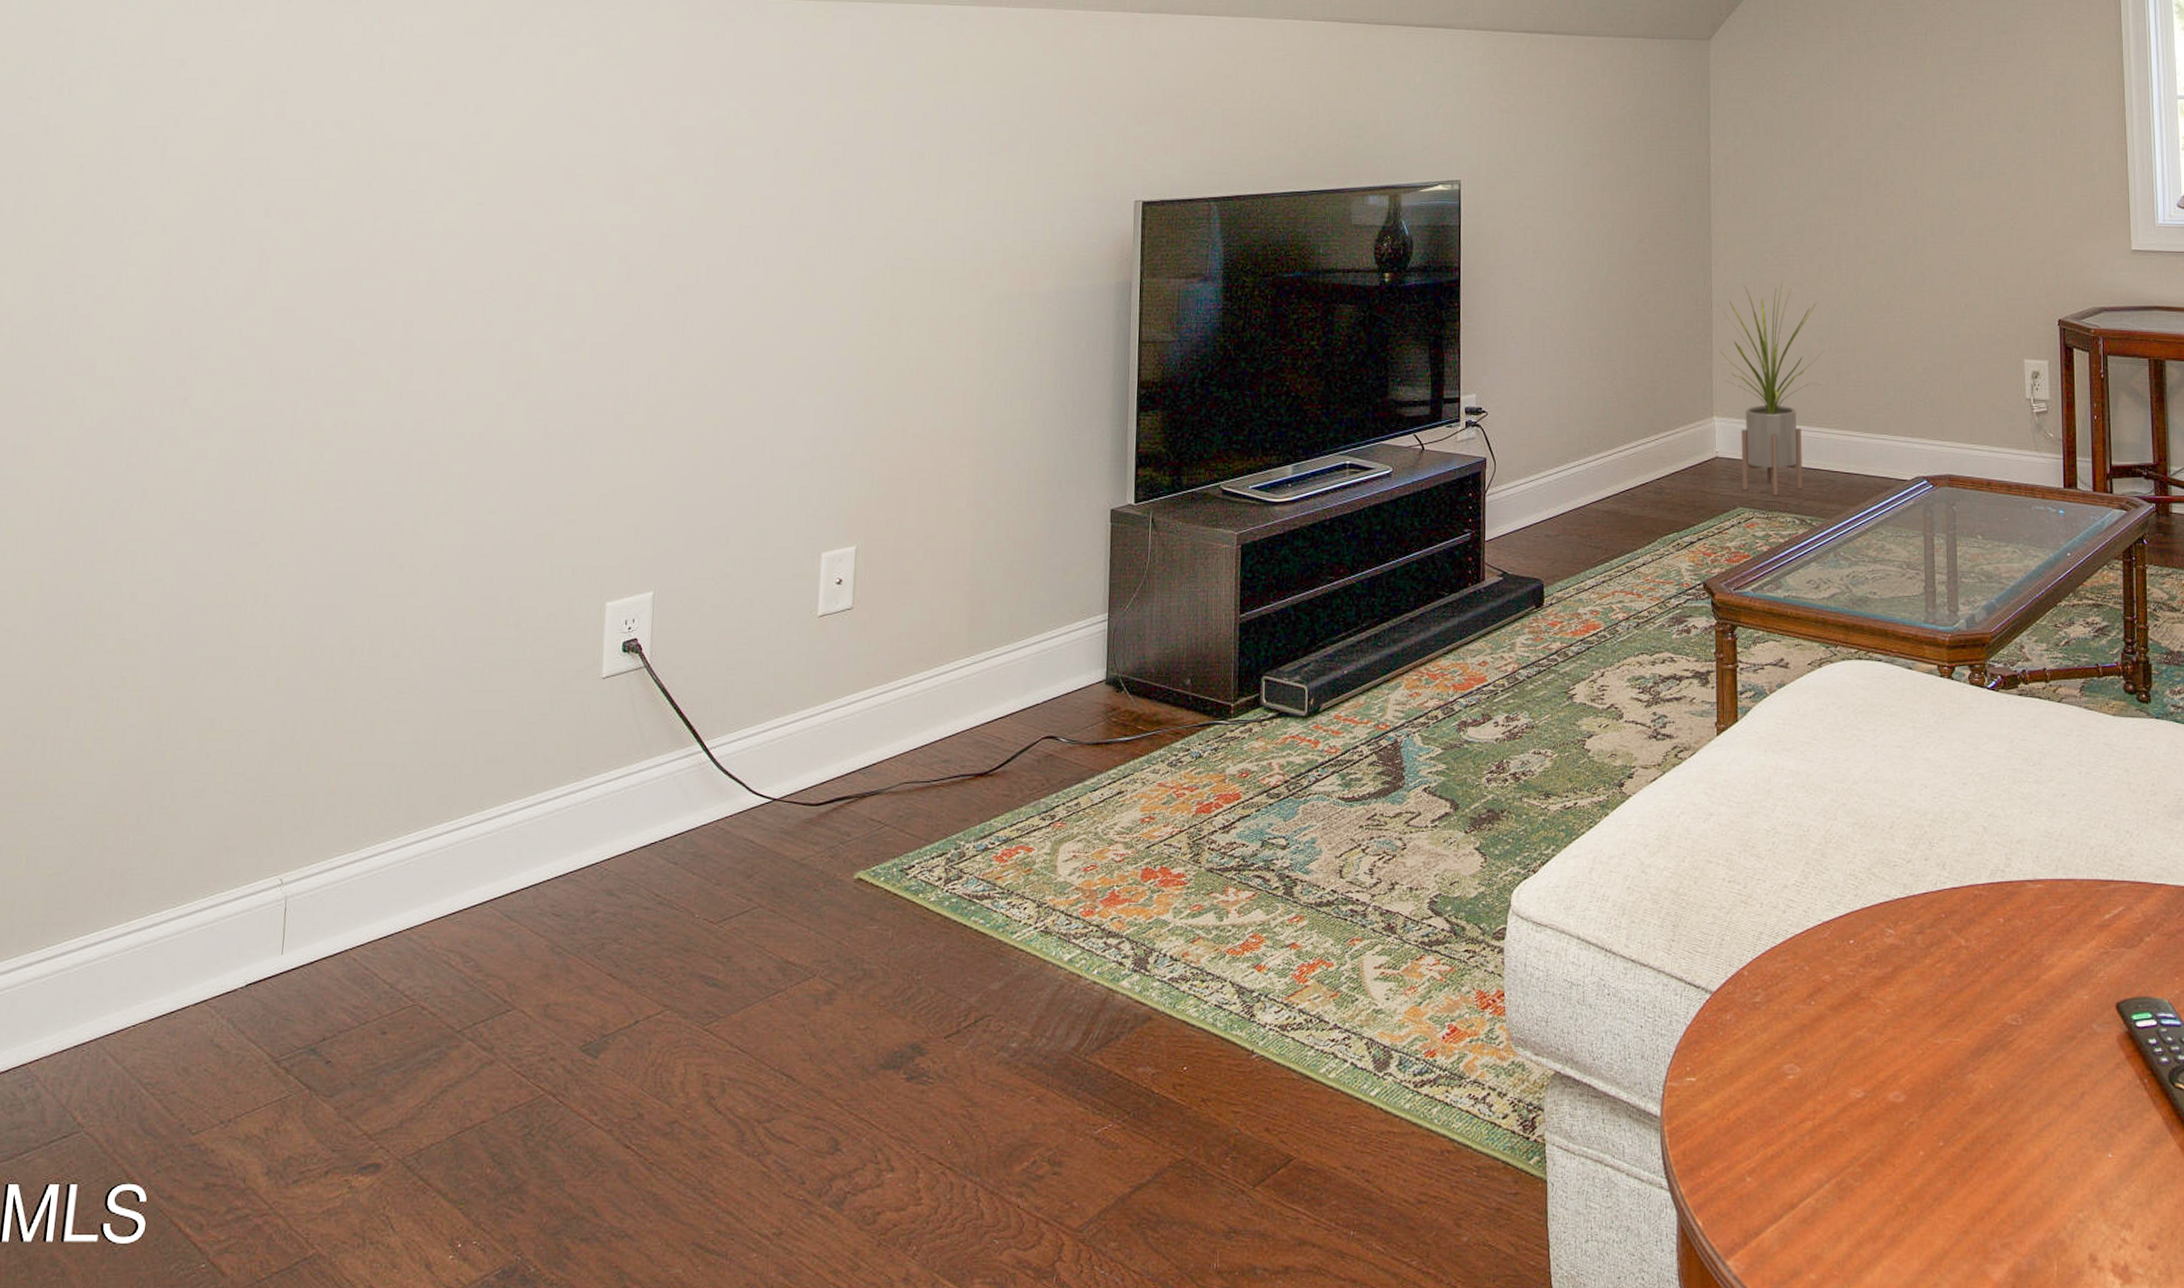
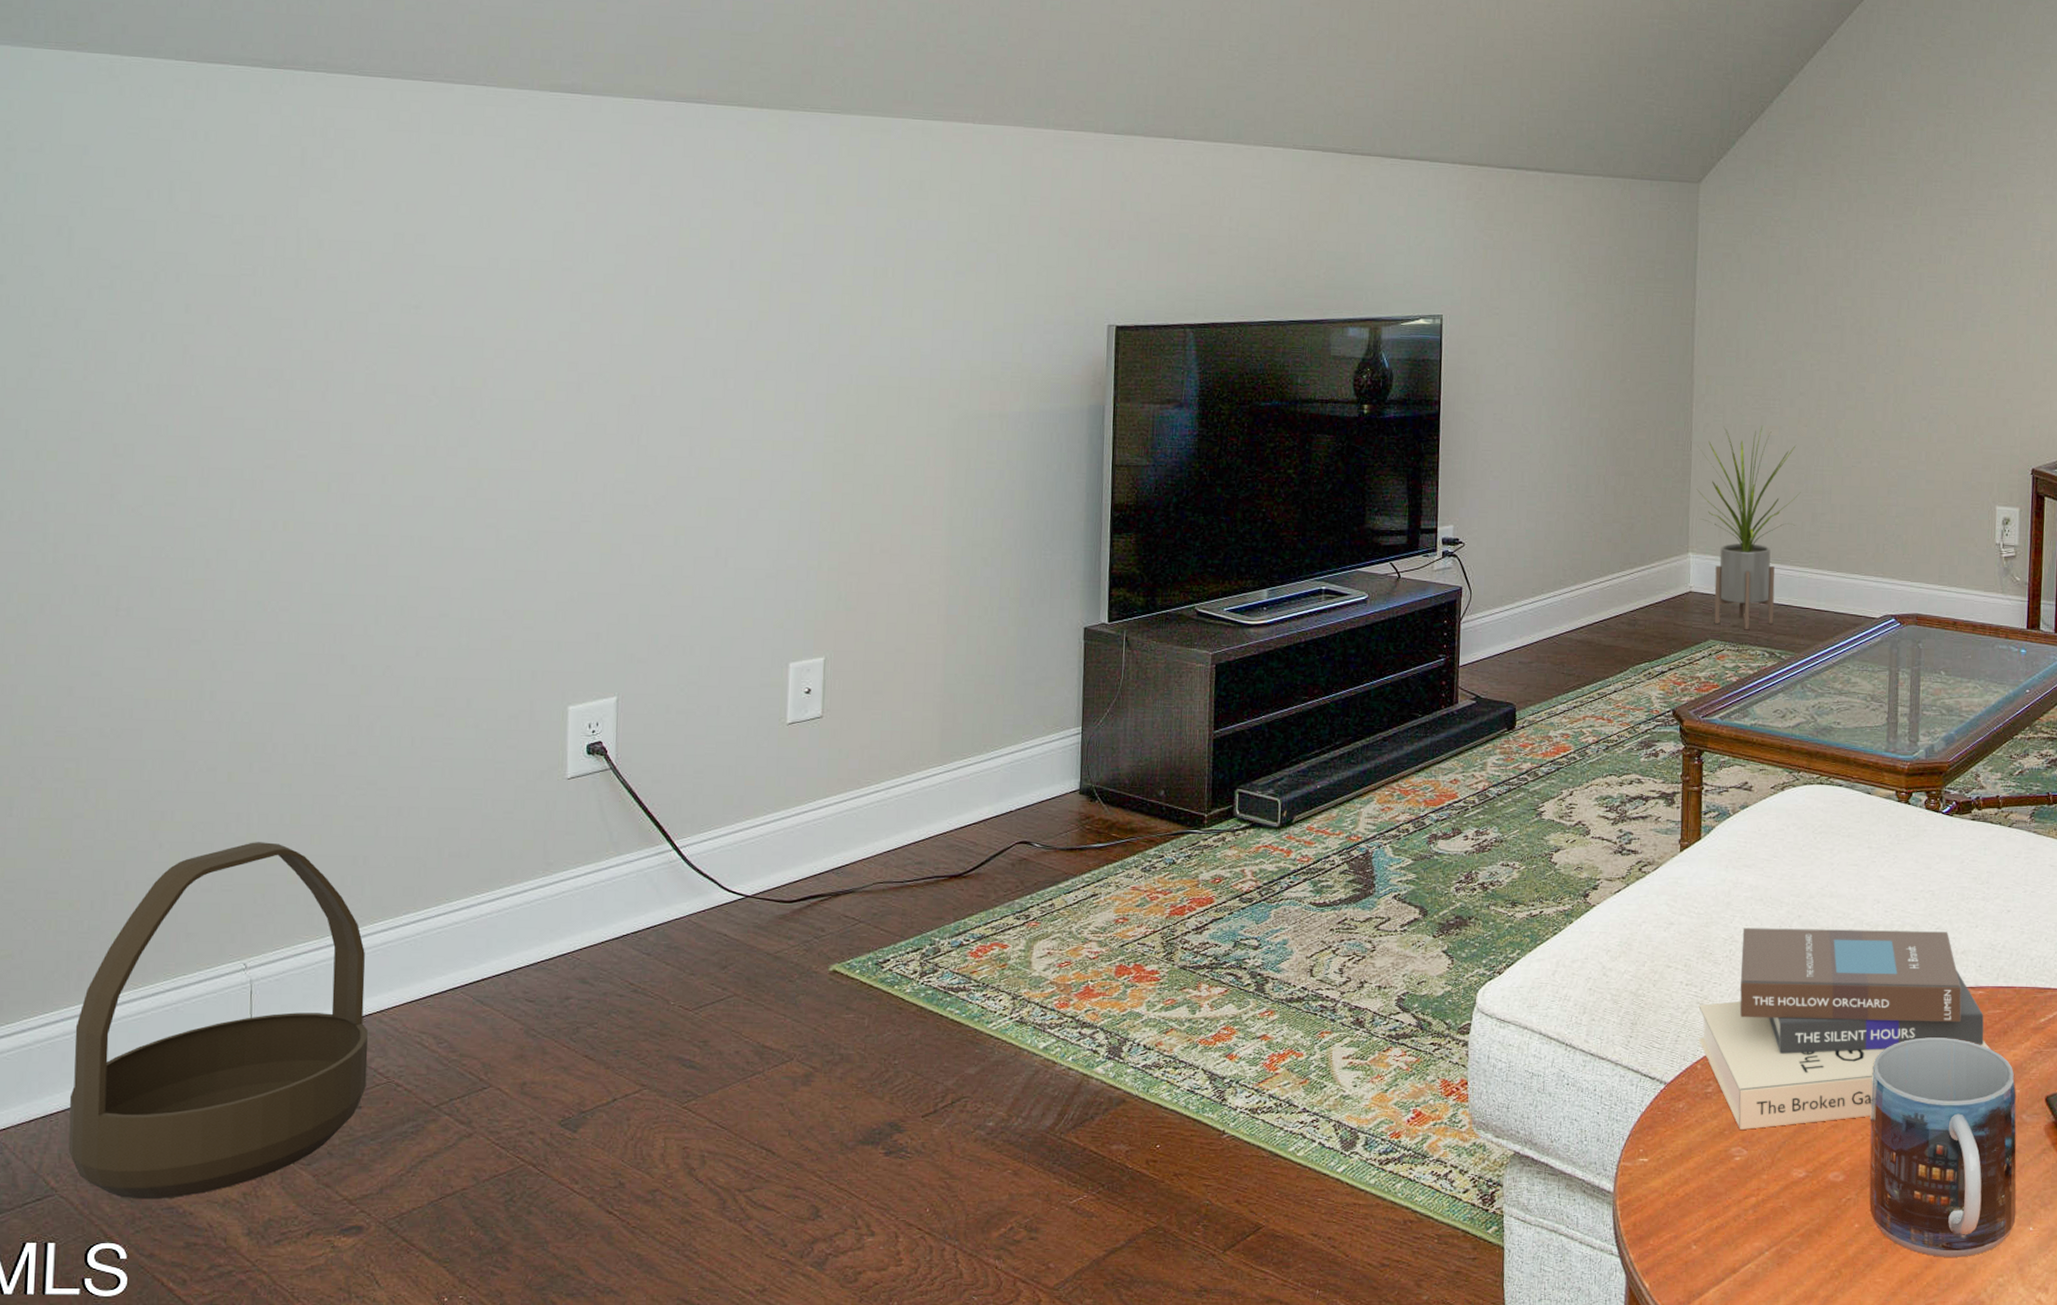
basket: none [97,750,398,1136] -> present [68,842,368,1199]
books: none [1742,817,2053,1044] -> present [1698,927,1990,1130]
mug: none [1928,937,2093,1189] -> present [1869,1037,2017,1257]

